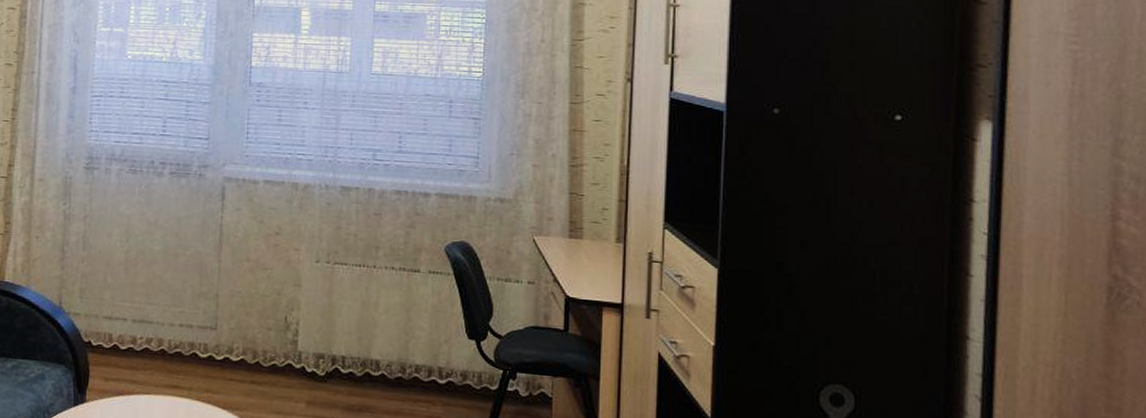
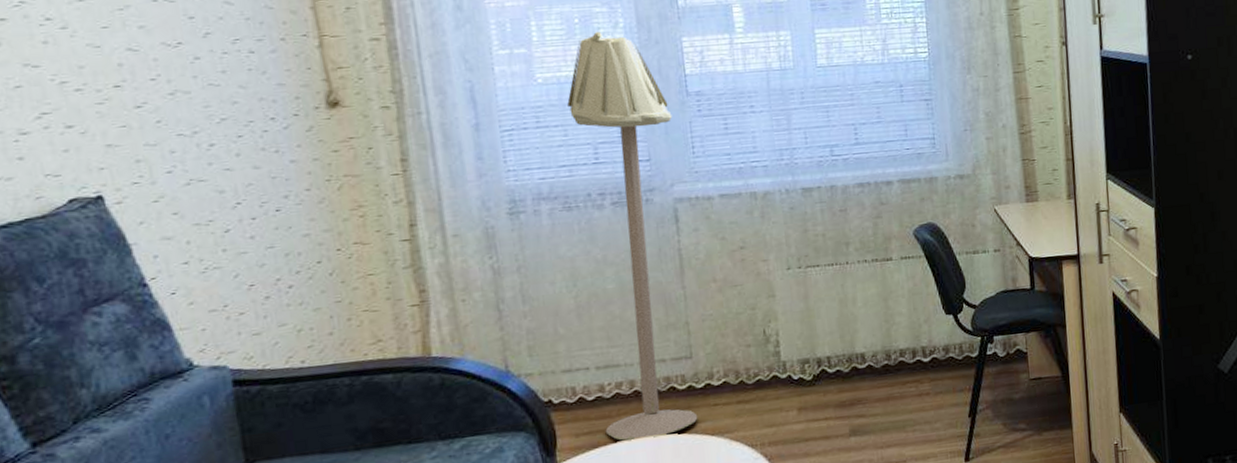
floor lamp: none [130,19,234,399] -> present [567,31,698,441]

